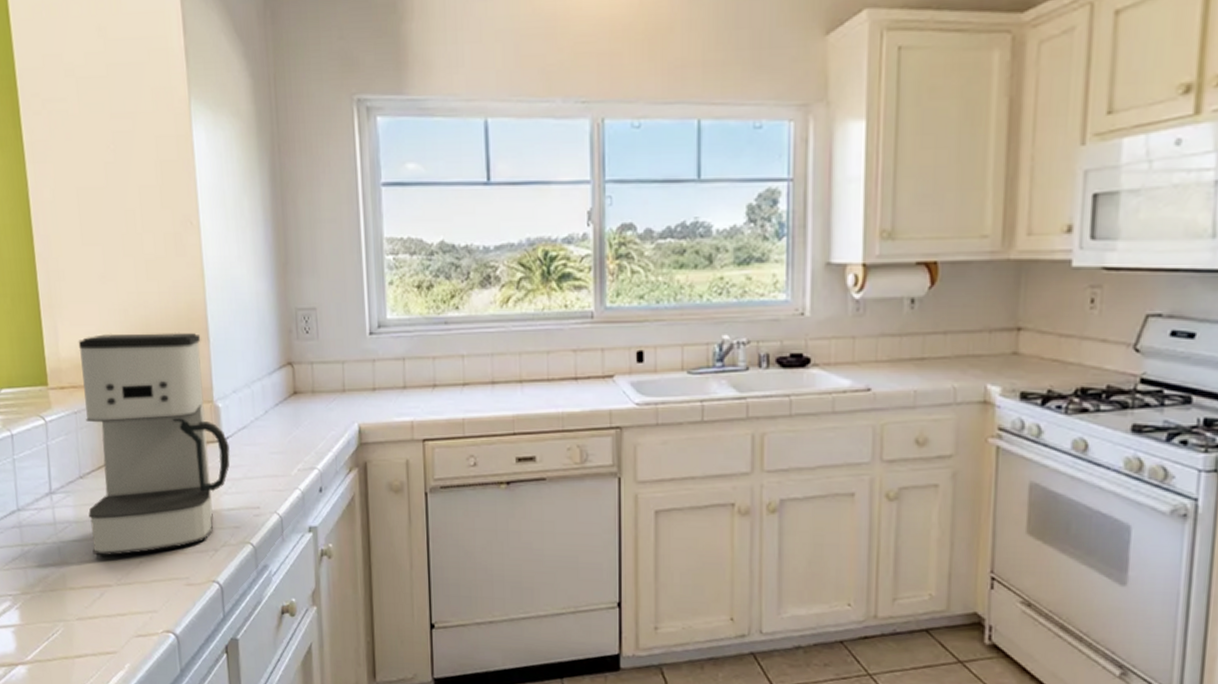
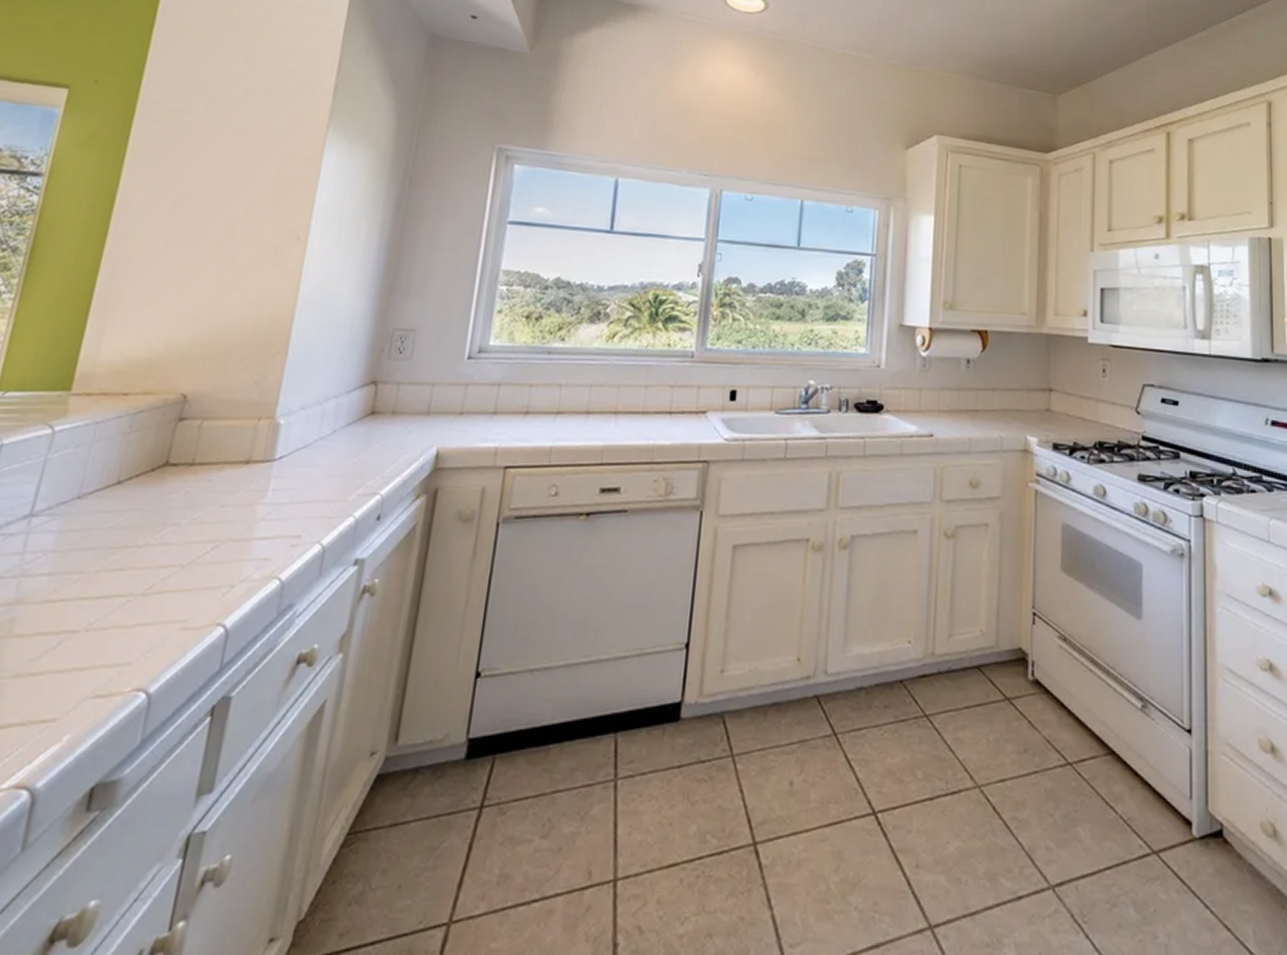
coffee maker: present [78,333,230,556] -> none [64,340,281,594]

